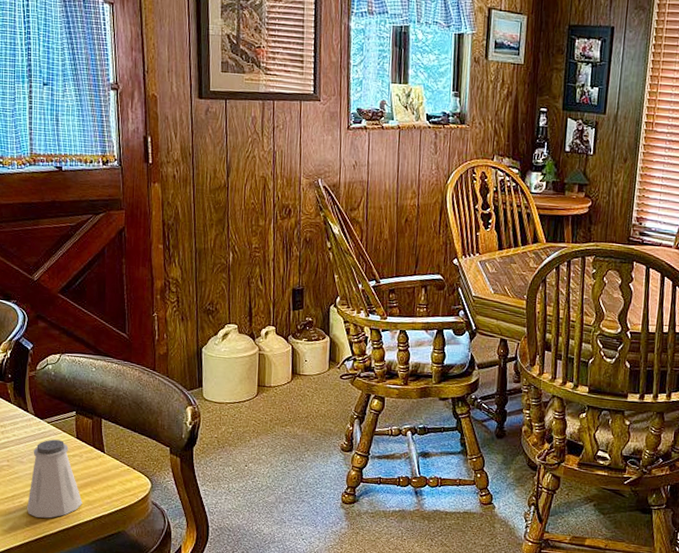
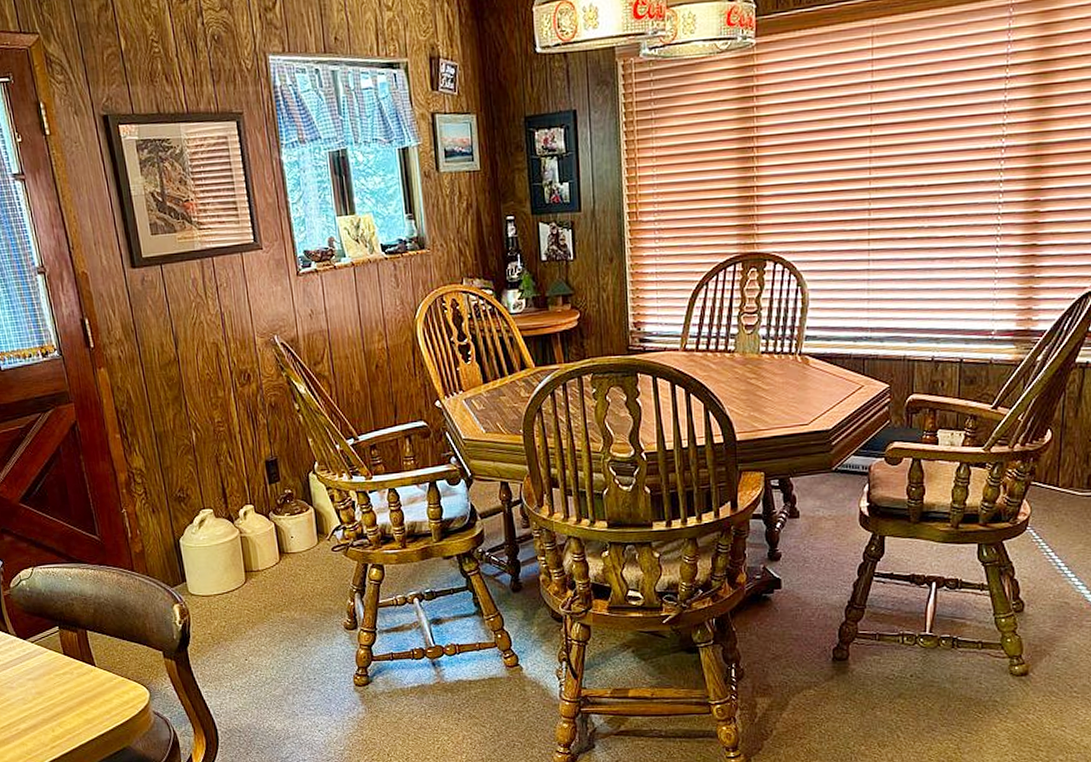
saltshaker: present [27,439,82,519] -> none [21,659,82,744]

